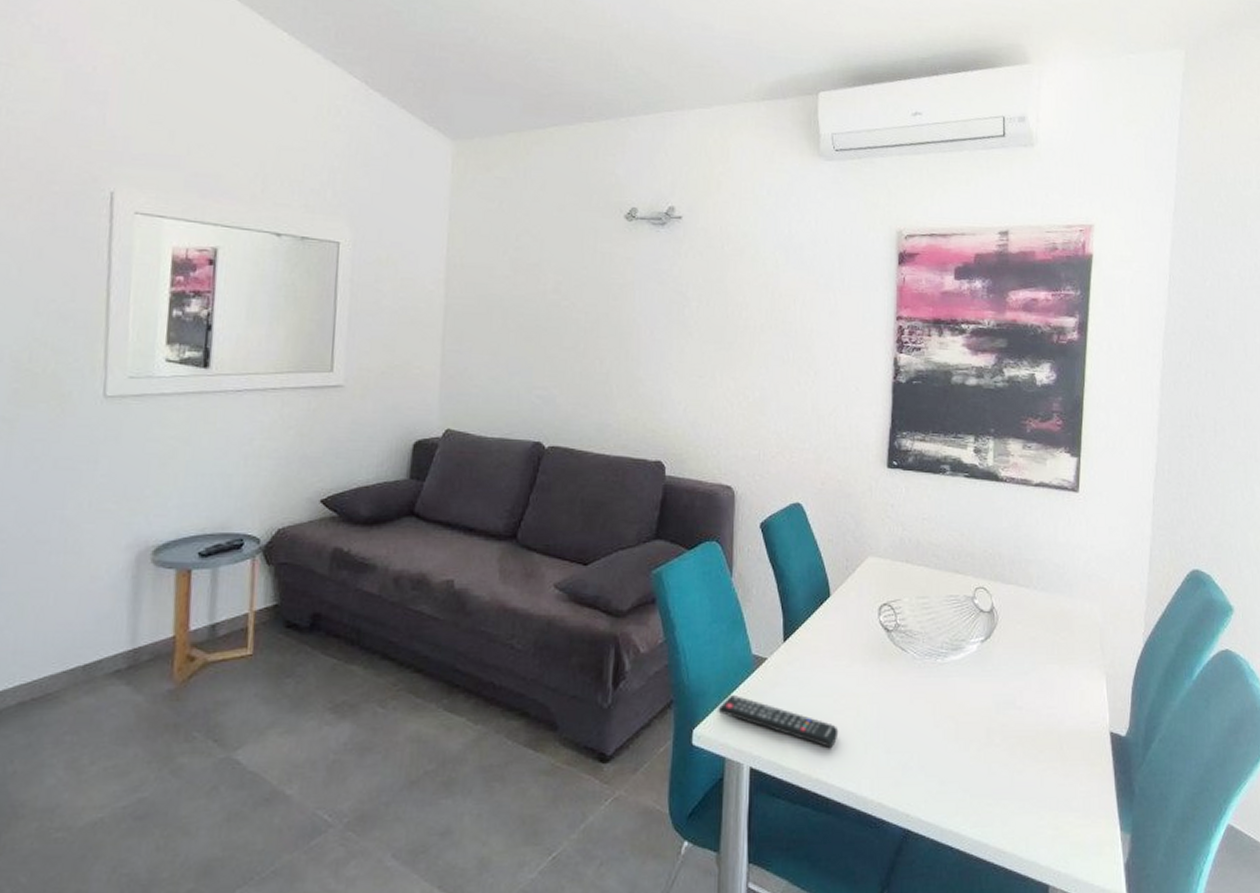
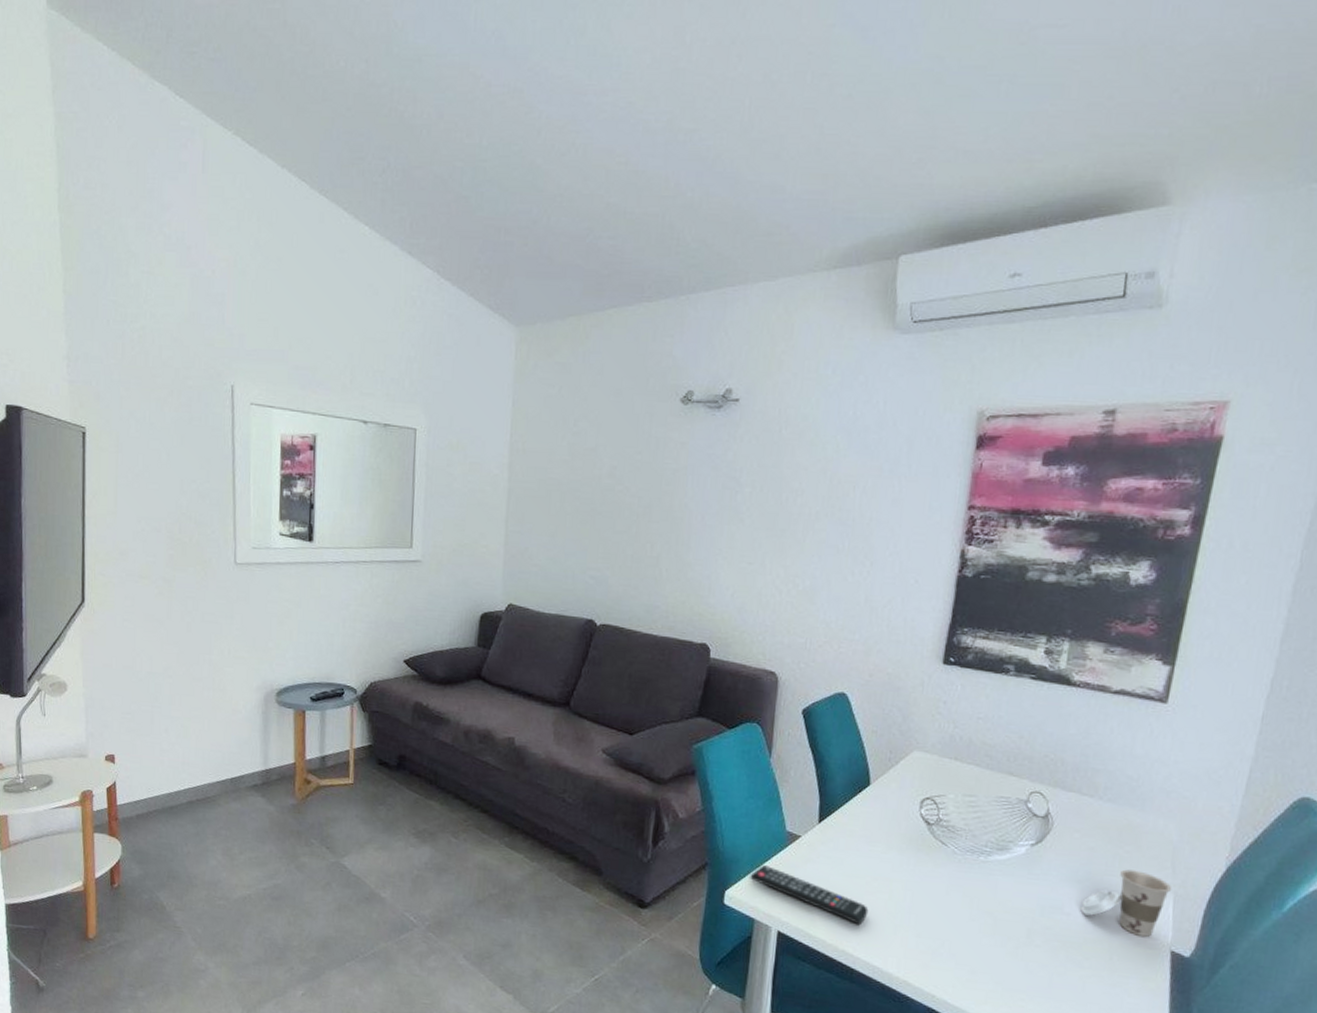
cup: none [1030,656,1104,721] -> present [1080,869,1172,937]

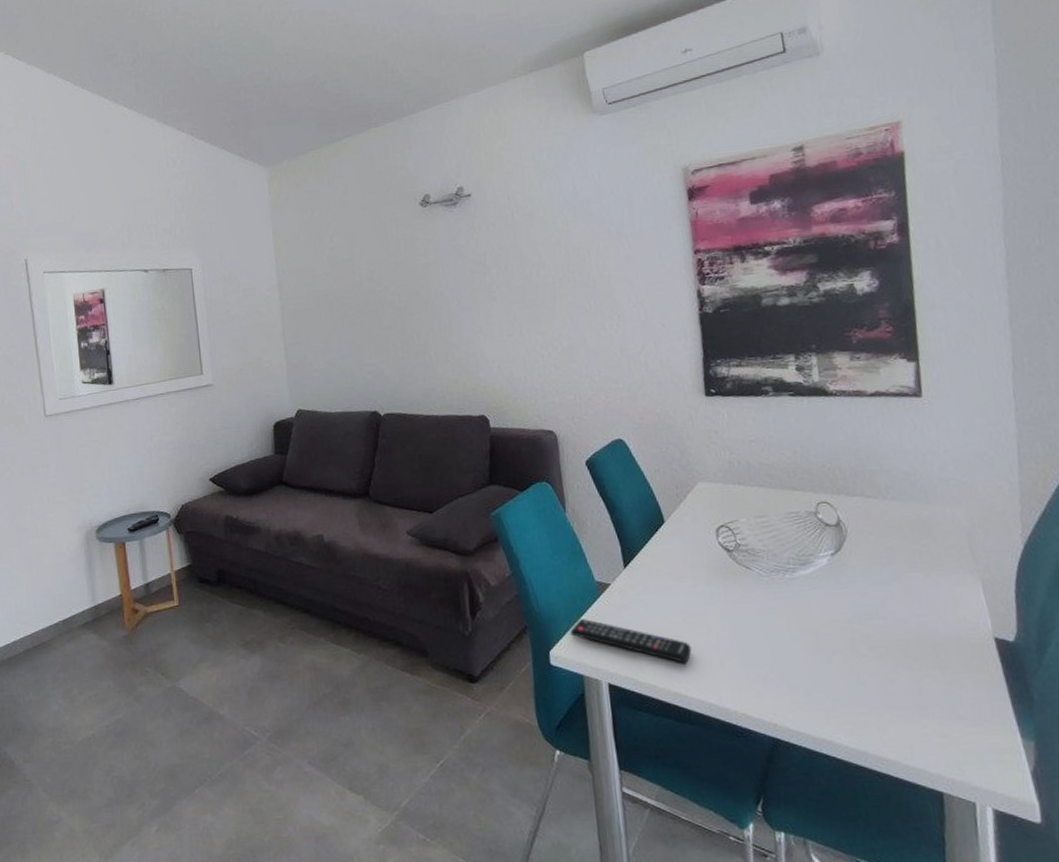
cup: present [1080,869,1172,937] -> none [895,562,978,628]

